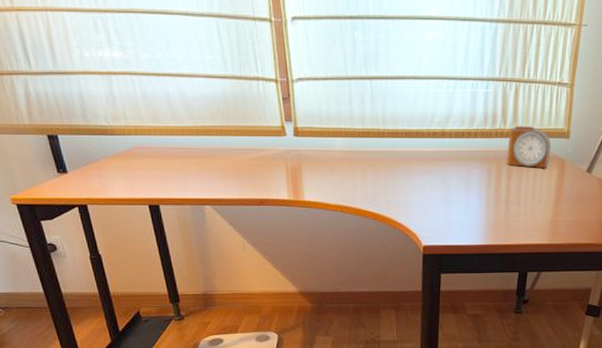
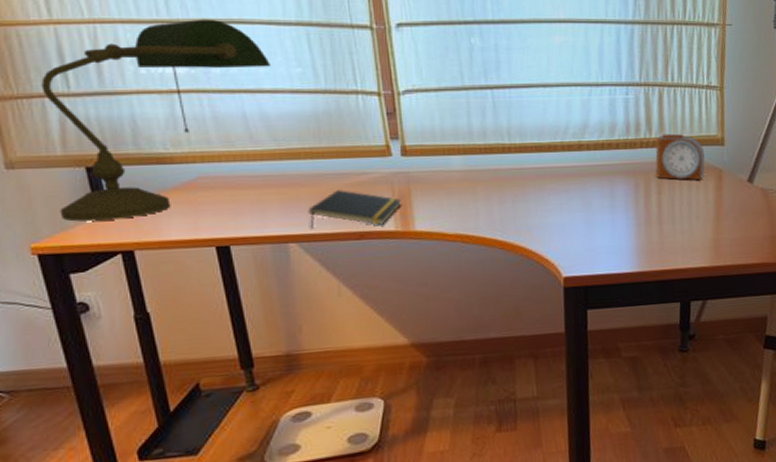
desk lamp: none [9,9,189,179] -> present [41,19,272,222]
notepad: none [219,163,293,195] -> present [308,190,401,229]

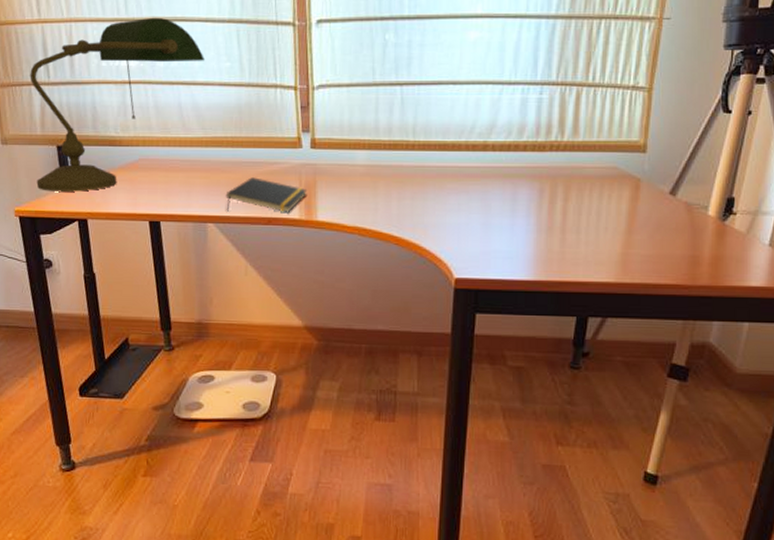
alarm clock: present [655,133,705,180] -> none [564,137,621,188]

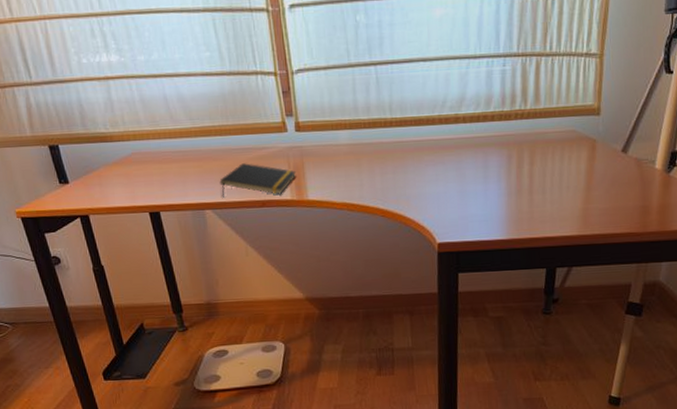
desk lamp: present [30,17,206,192] -> none [10,10,185,191]

